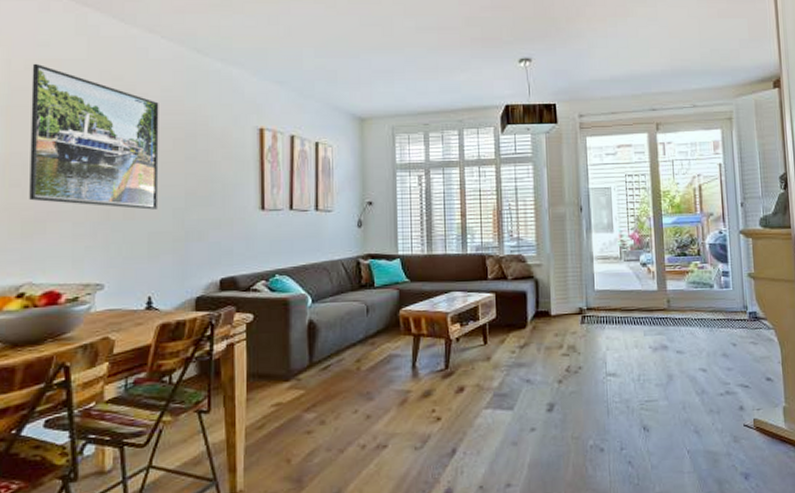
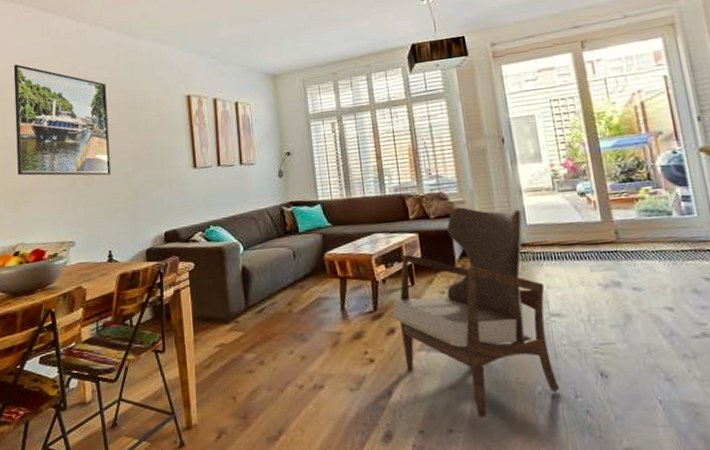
armchair: none [463,270,609,472] -> present [392,207,560,418]

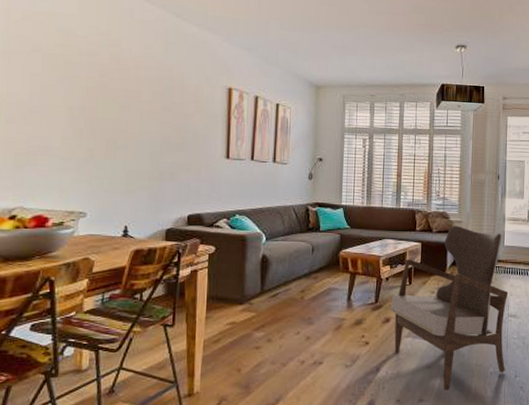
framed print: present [13,64,112,176] -> none [23,14,141,152]

